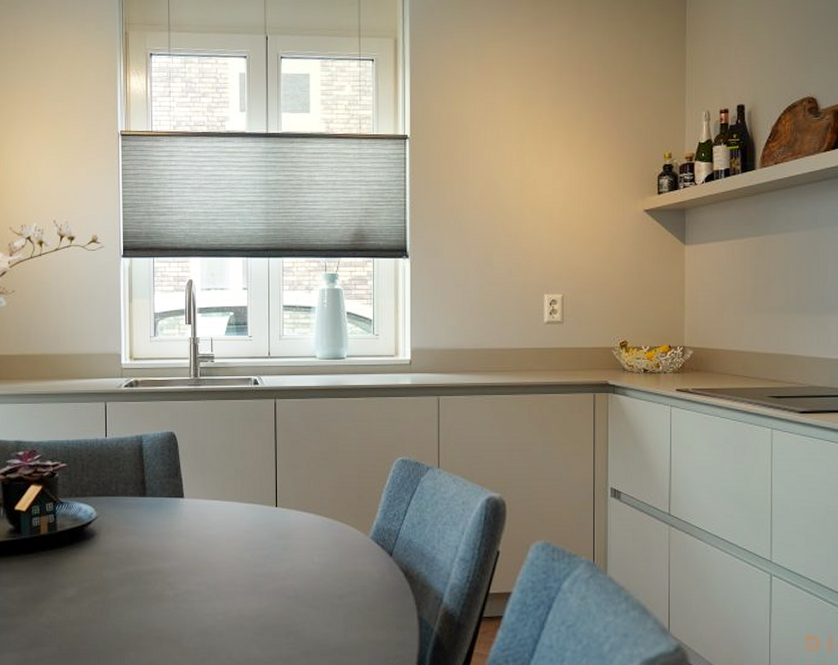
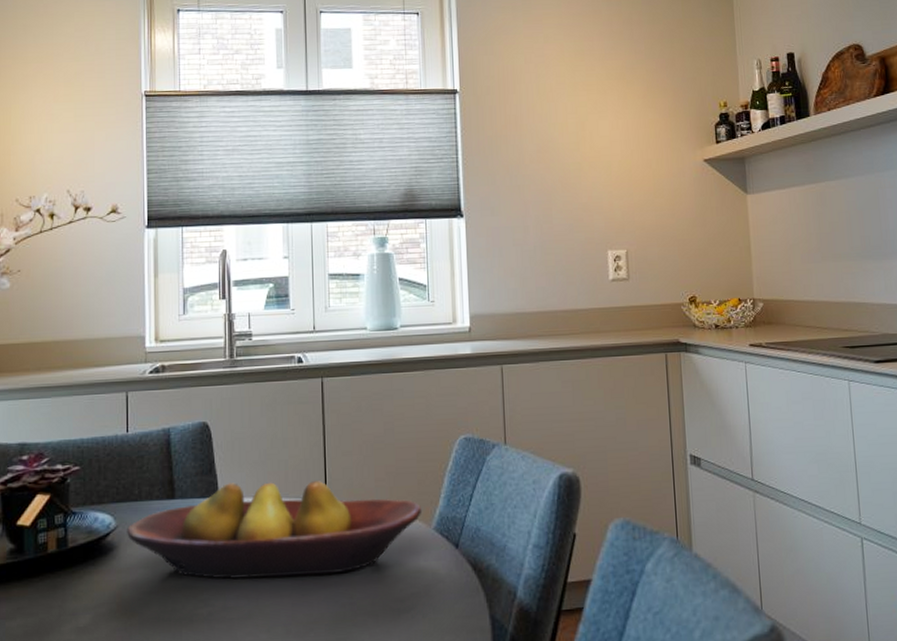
fruit bowl: none [106,486,361,570] -> present [127,481,422,579]

